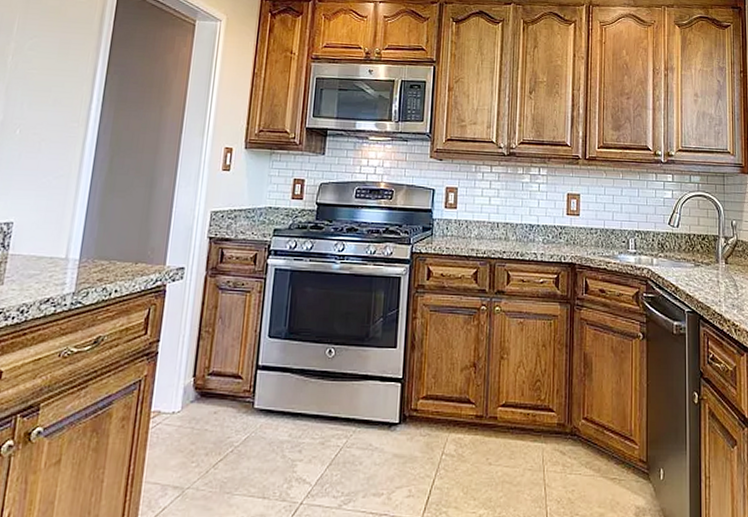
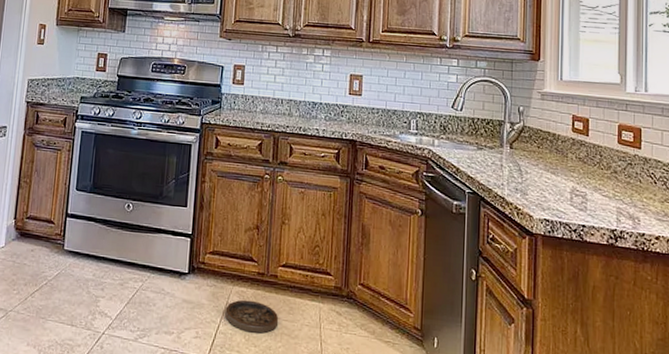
pet bowl: none [441,447,498,484] -> present [225,299,278,334]

